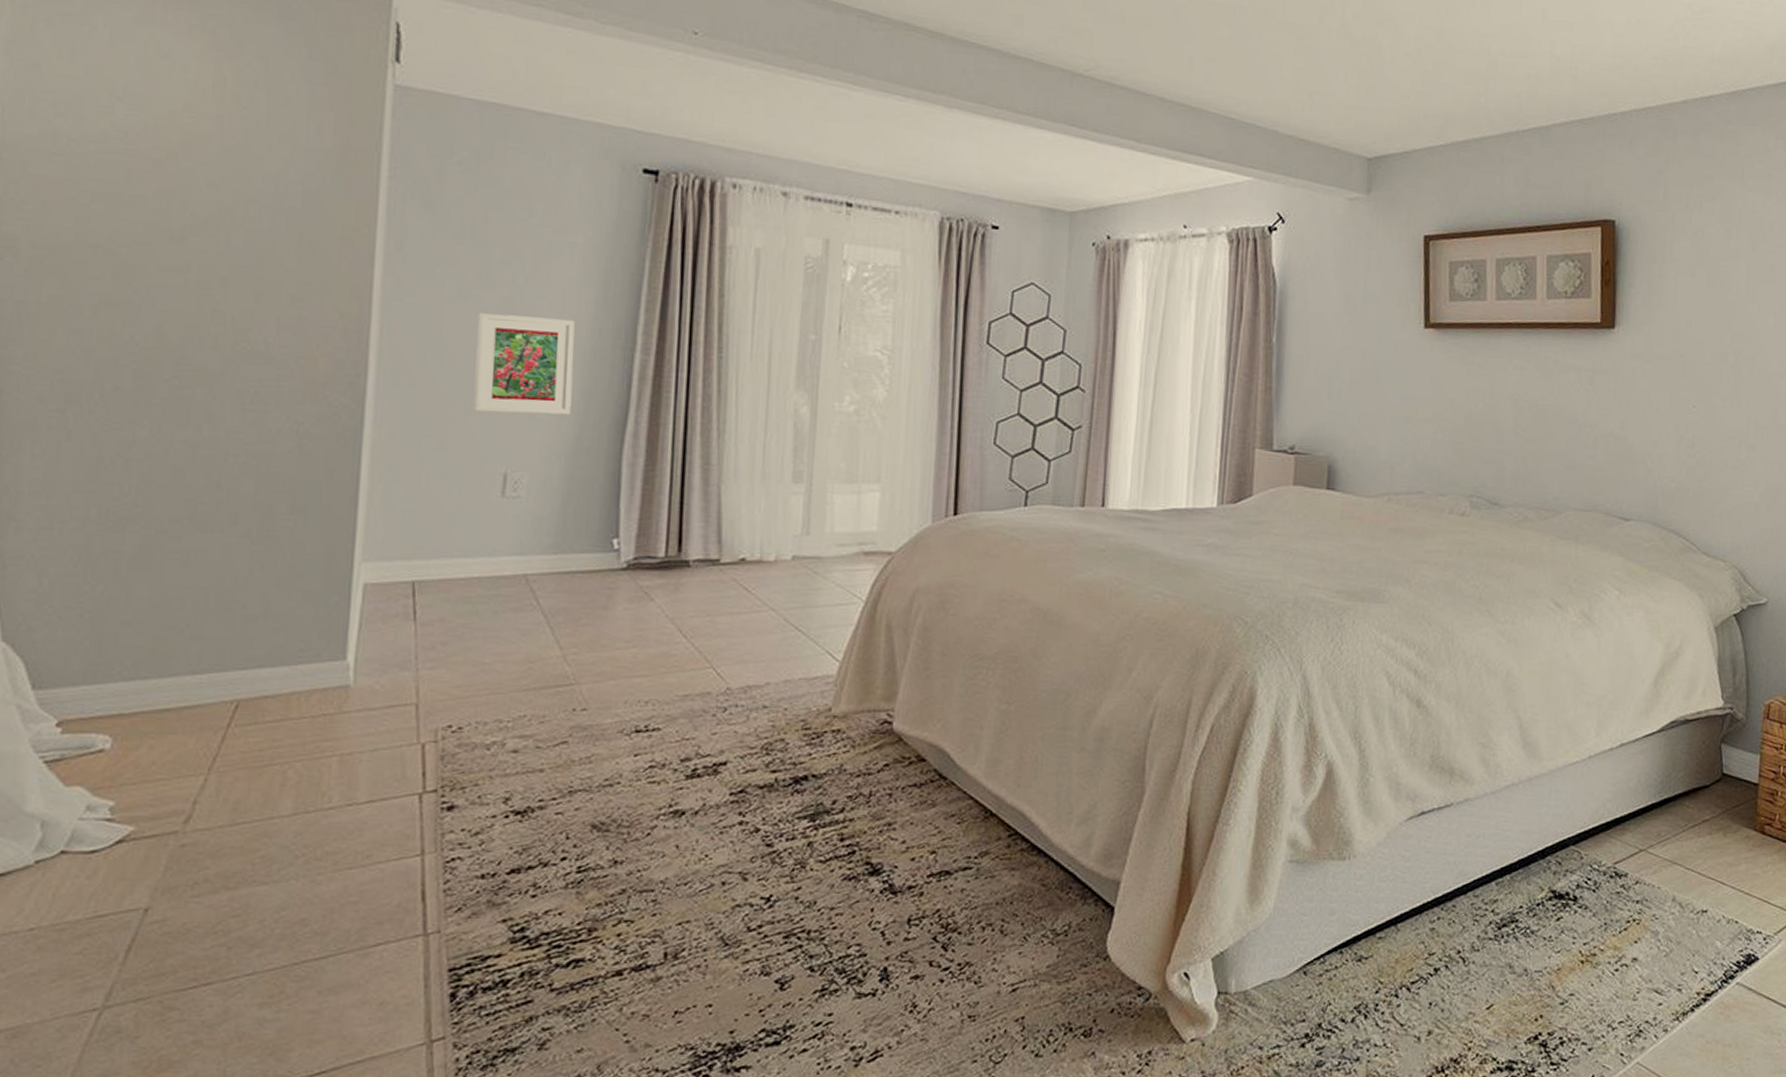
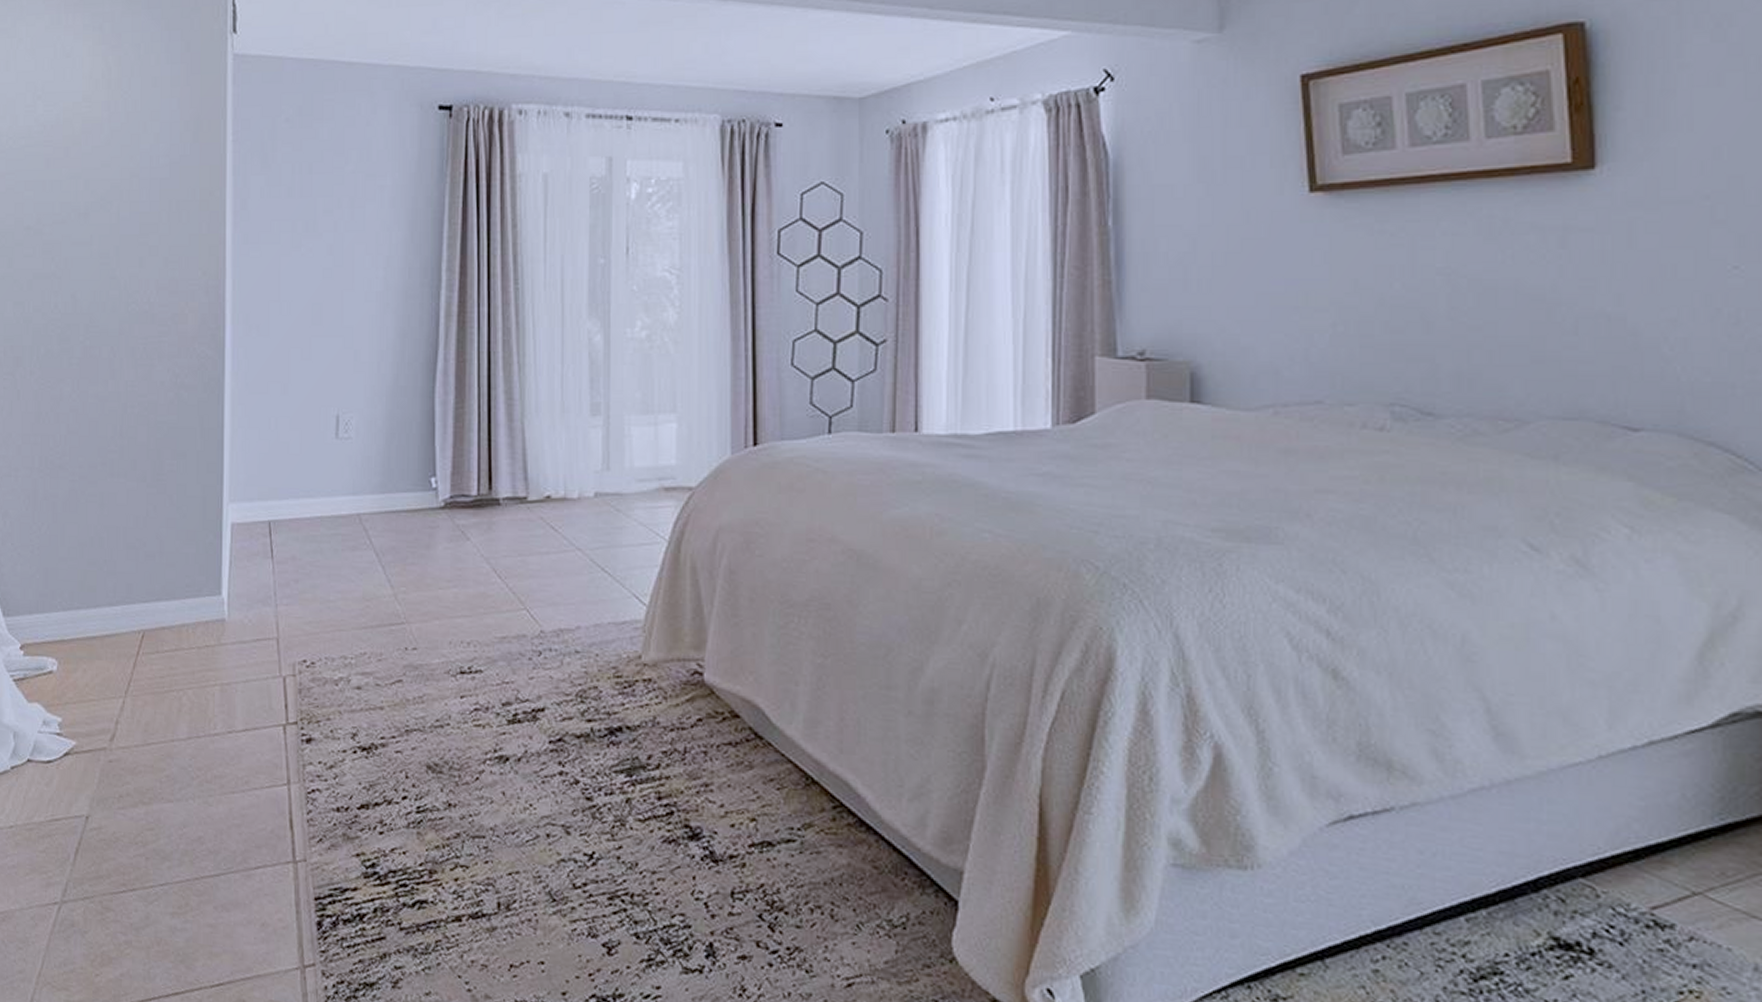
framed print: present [474,313,575,415] -> none [309,261,389,357]

